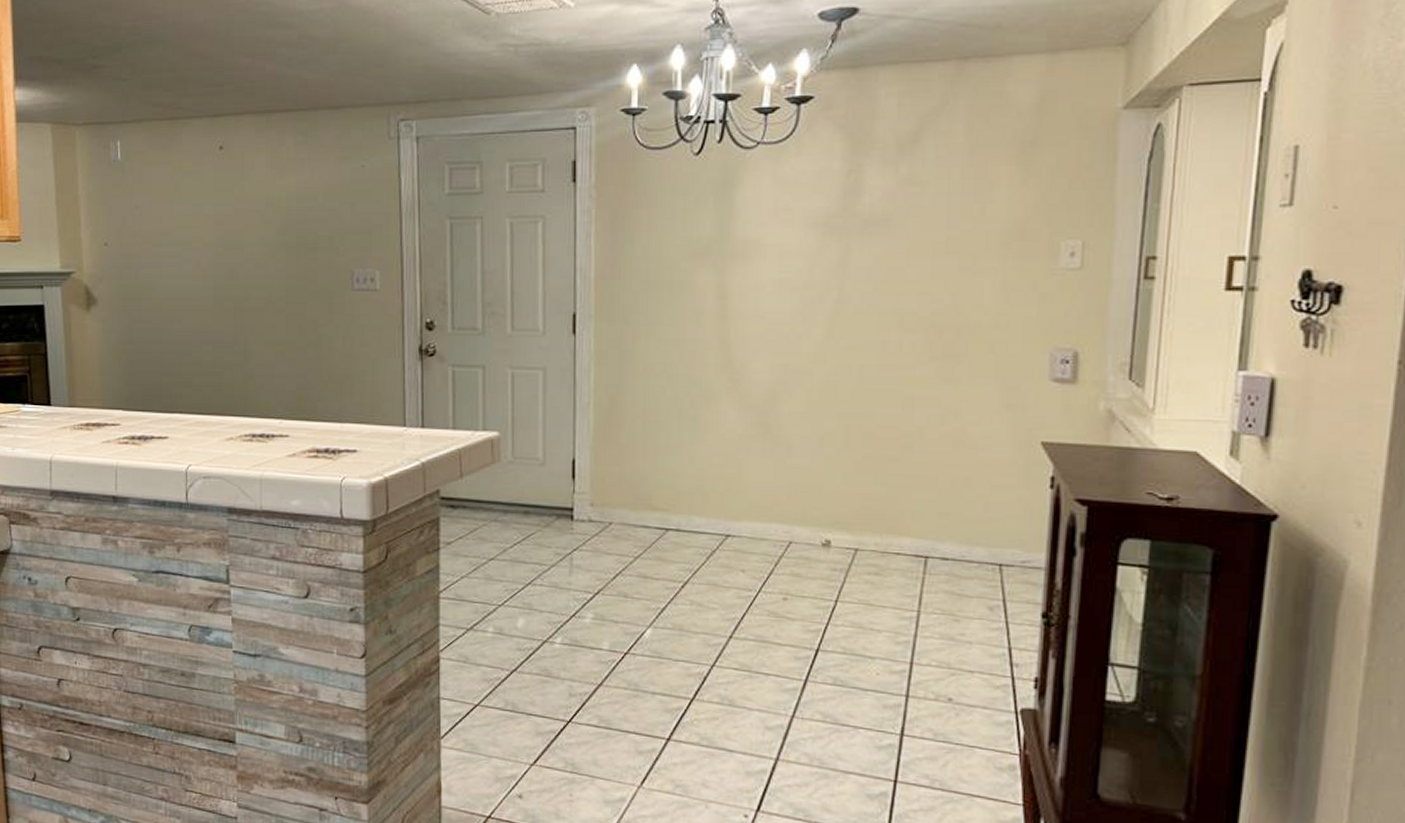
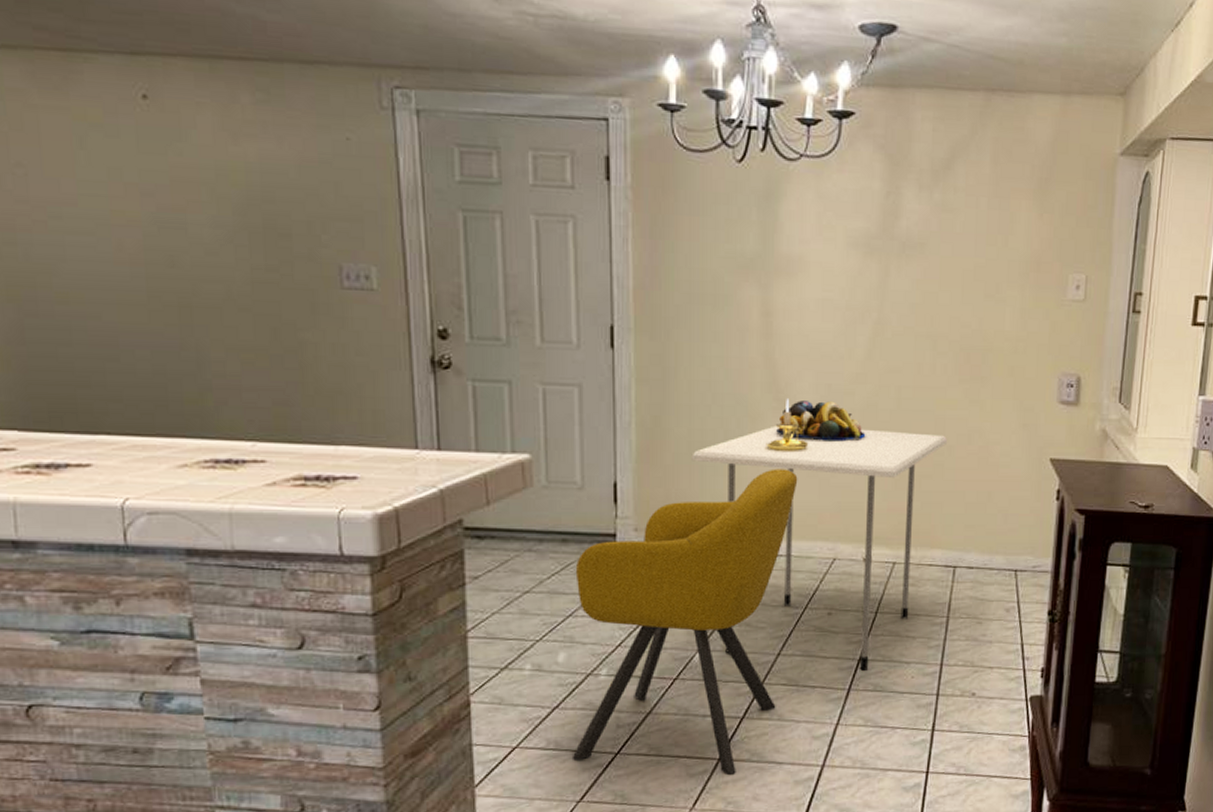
chair: none [527,448,752,757] -> present [571,469,798,775]
dining table: none [646,406,917,662] -> present [691,425,948,670]
candle holder: none [720,379,764,433] -> present [766,399,809,452]
fruit bowl: none [729,381,825,423] -> present [775,401,866,443]

